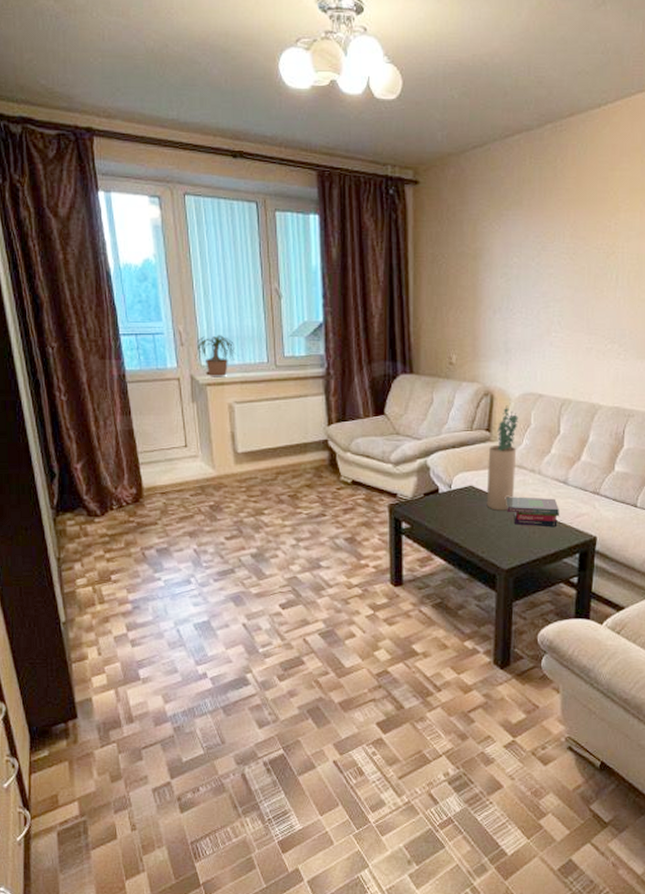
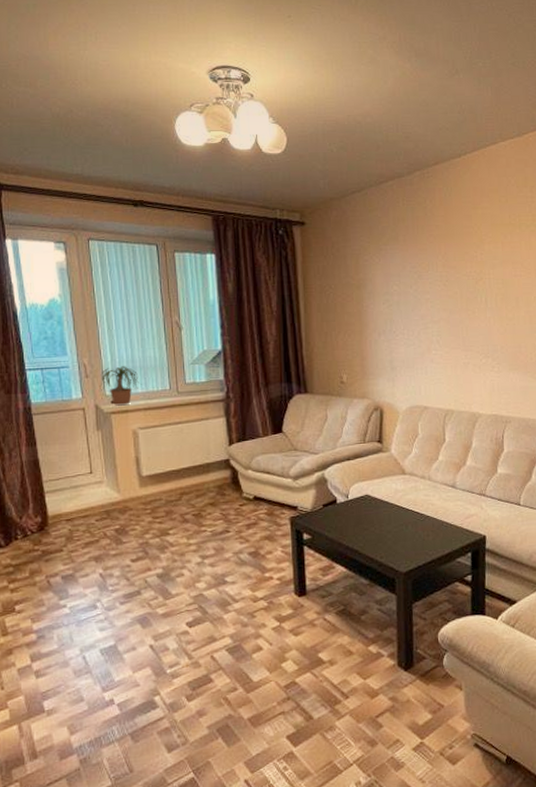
vase: present [486,405,519,511] -> none [381,418,408,517]
books: present [506,496,560,526] -> none [400,501,451,529]

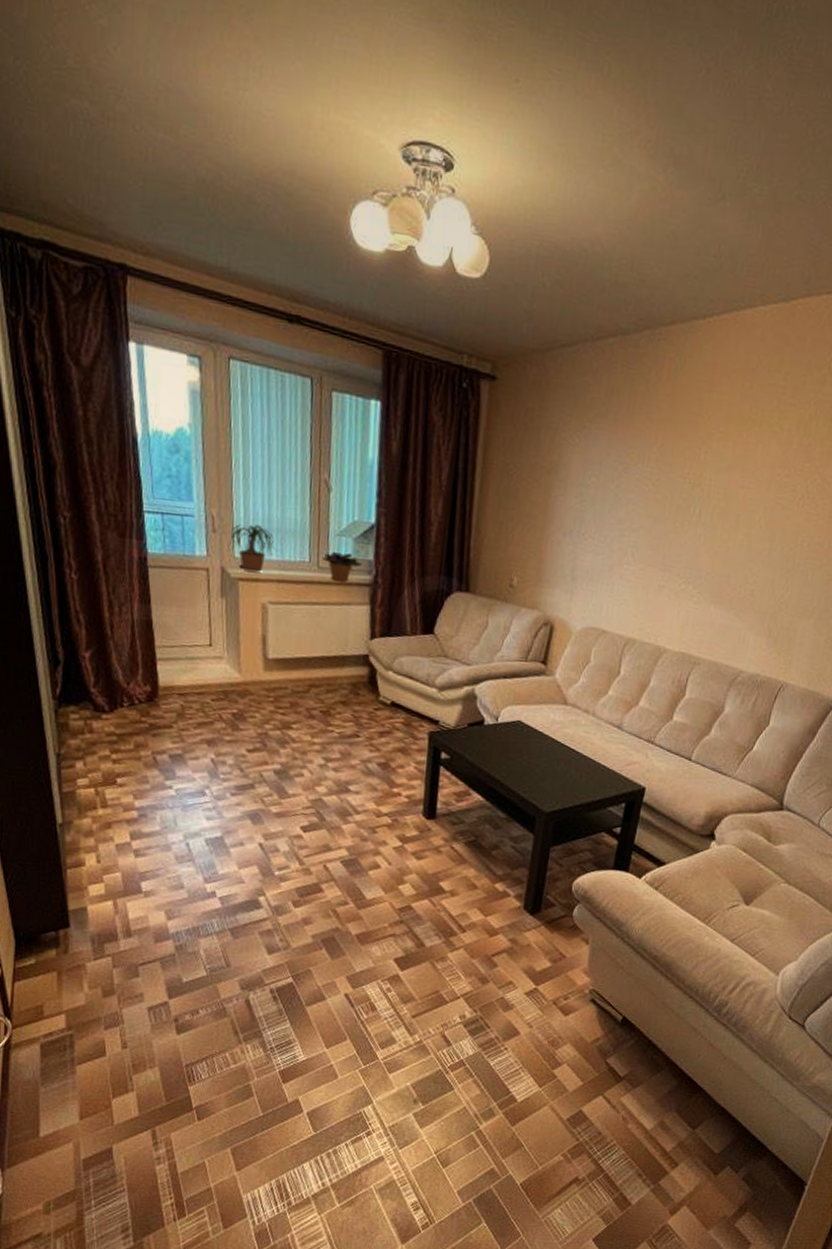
potted flower: none [180,376,215,402] -> present [321,552,363,582]

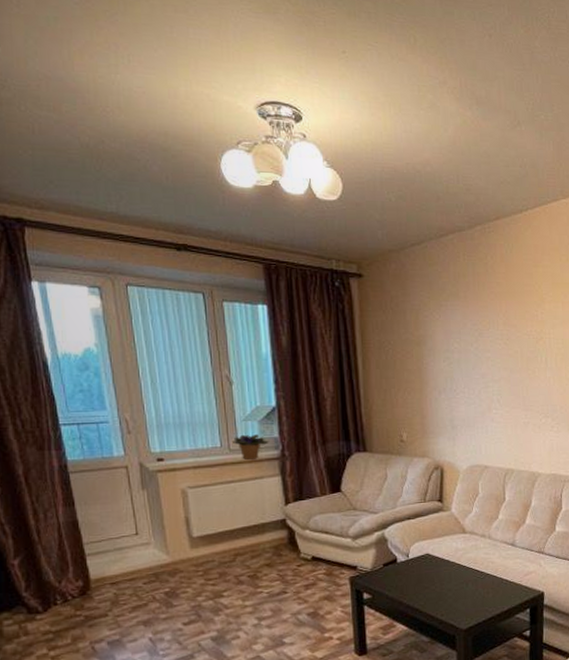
potted plant: present [228,524,277,573] -> none [144,422,190,464]

